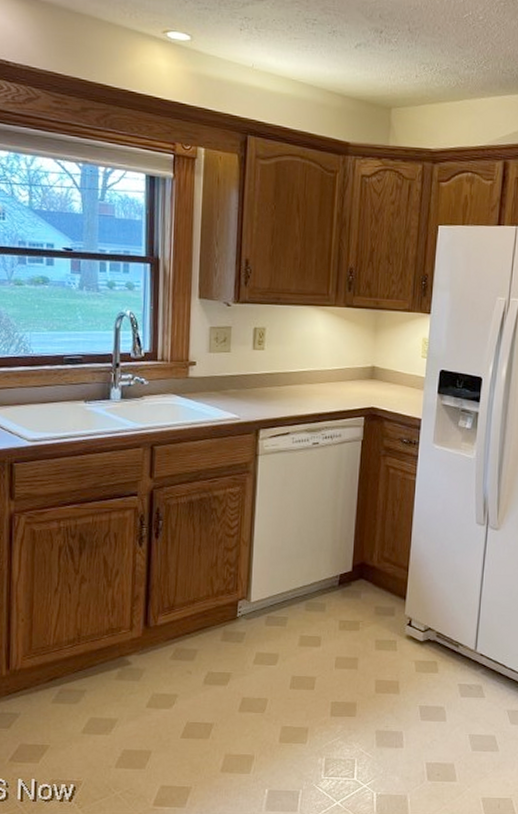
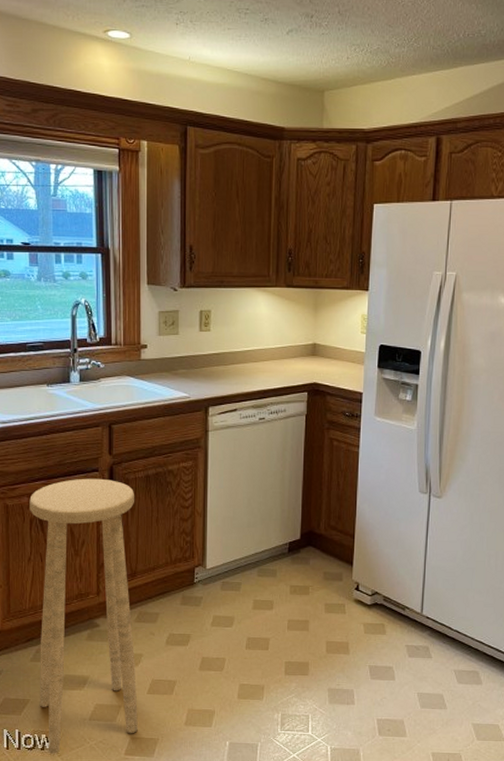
stool: none [59,503,177,806] -> present [29,478,138,754]

